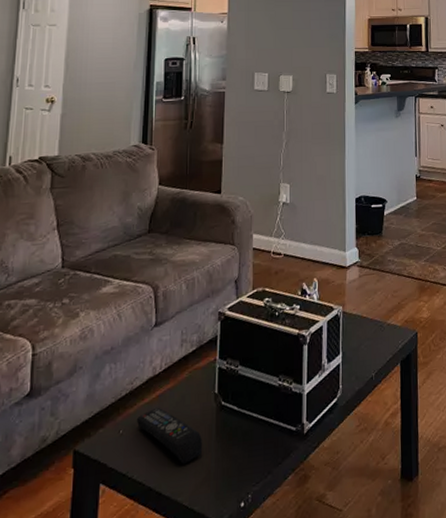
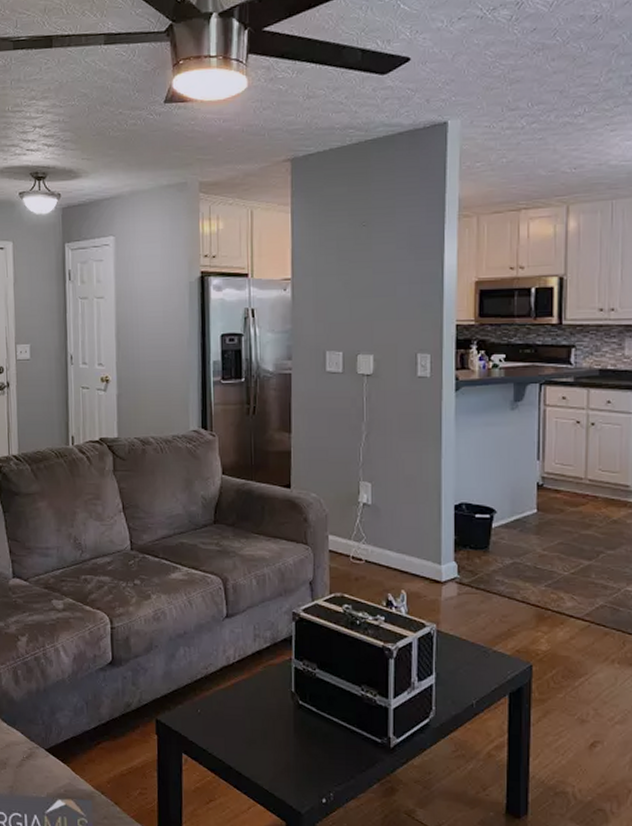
remote control: present [136,407,203,464] -> none [212,695,281,752]

